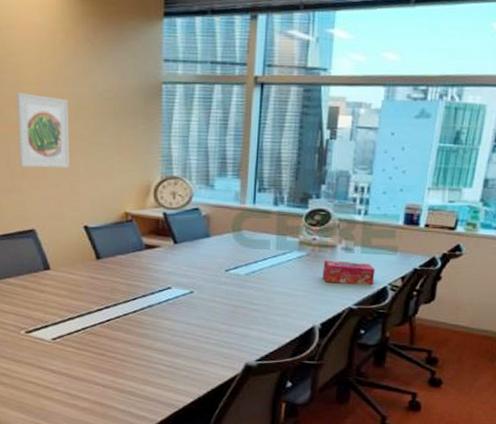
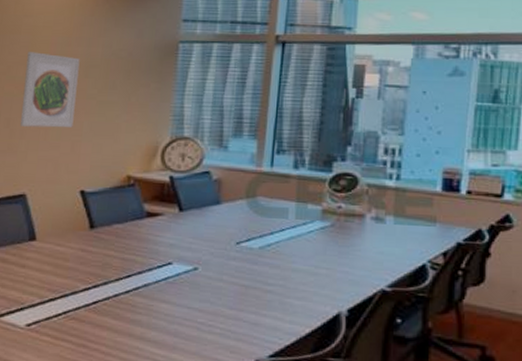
tissue box: present [322,260,375,286] -> none [349,231,411,263]

